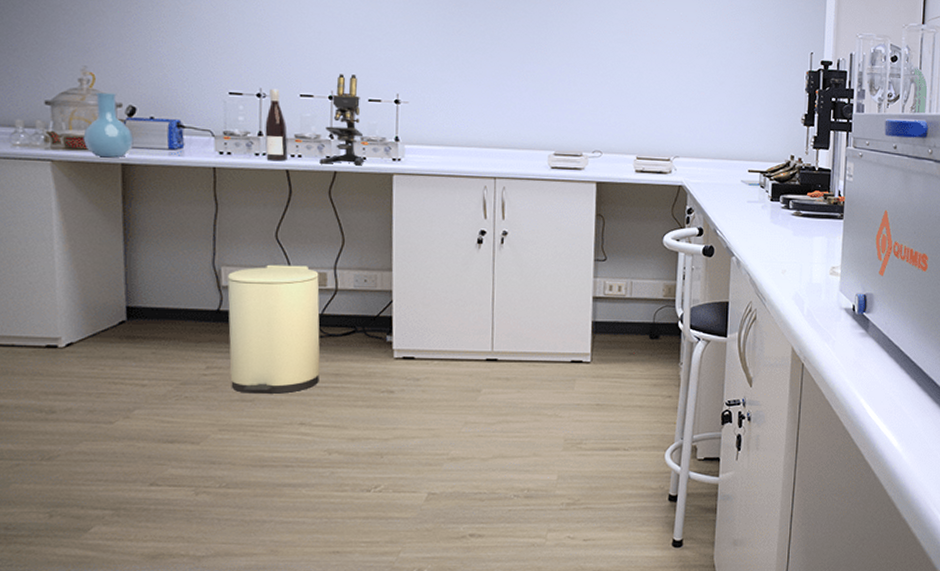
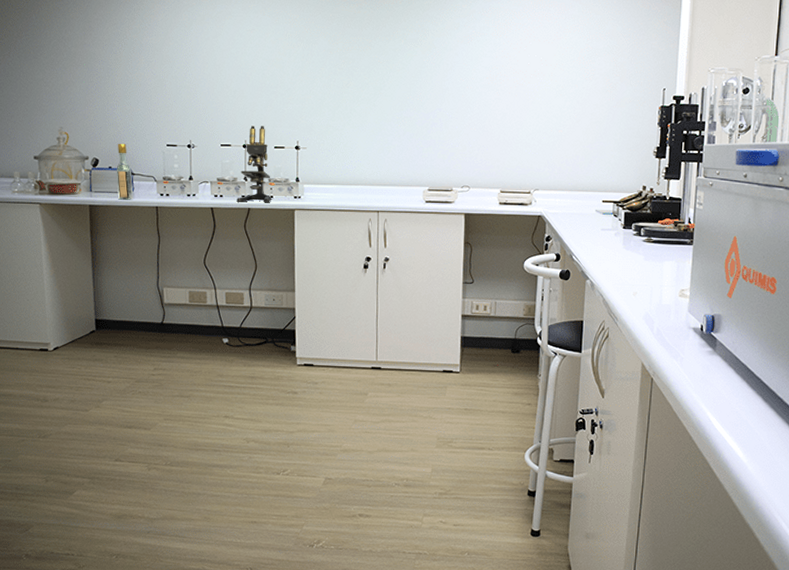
flask: present [83,92,134,158] -> none [61,148,98,200]
bottle: none [160,88,183,159] -> present [116,143,134,200]
pedal bin: present [227,264,320,394] -> none [168,286,240,392]
bottle: present [265,89,288,162] -> none [194,140,212,201]

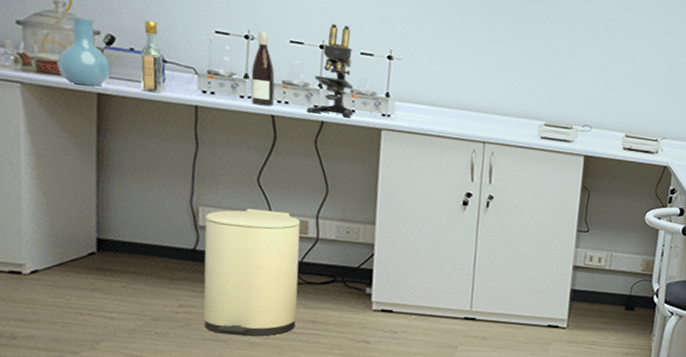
flask: none [61,148,98,200] -> present [56,17,112,87]
pedal bin: none [168,286,240,392] -> present [203,208,301,337]
bottle: none [194,140,212,201] -> present [251,31,275,107]

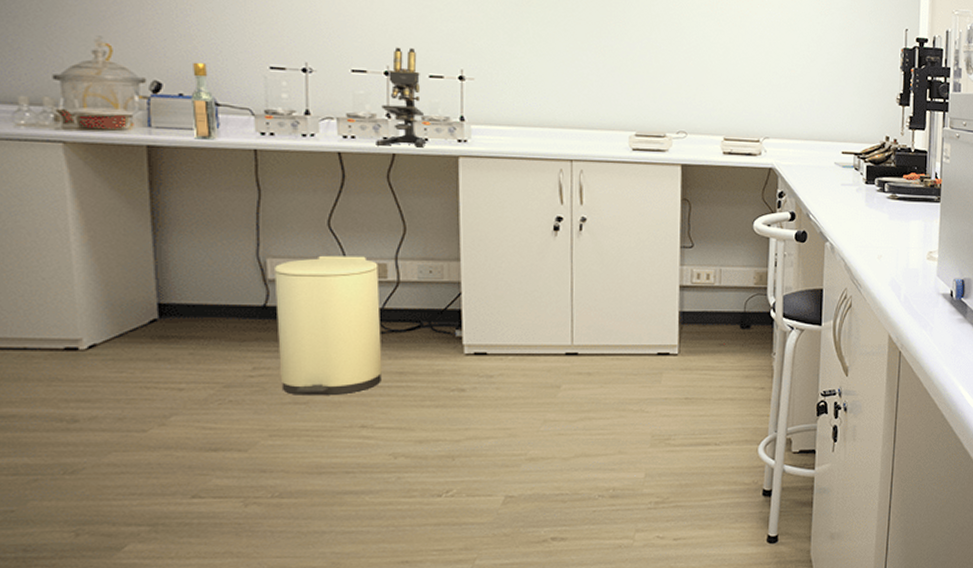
flask: present [56,17,112,87] -> none [100,65,160,139]
bottle: present [251,31,275,107] -> none [312,63,339,143]

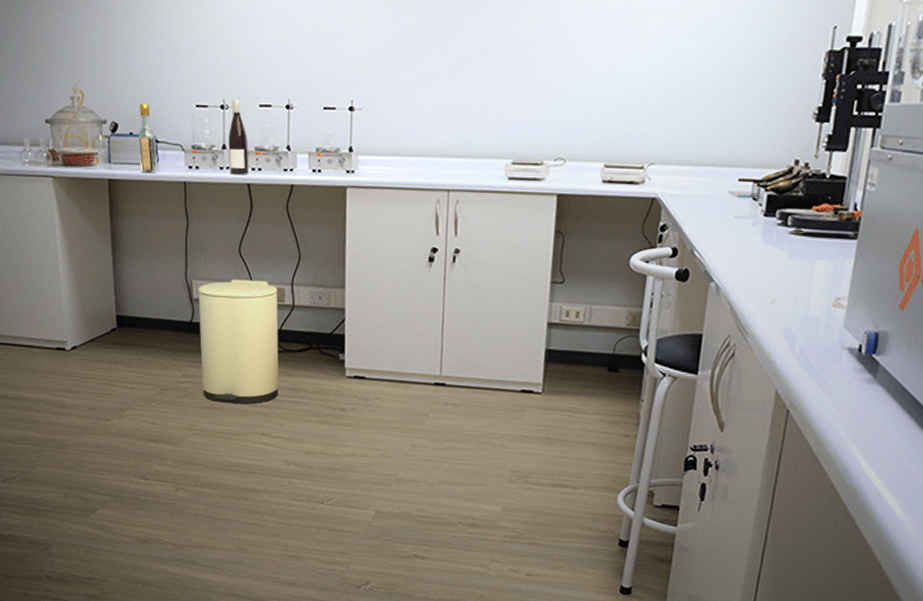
bottle: none [312,63,339,143] -> present [228,99,249,175]
microscope: present [376,47,427,148] -> none [278,81,320,179]

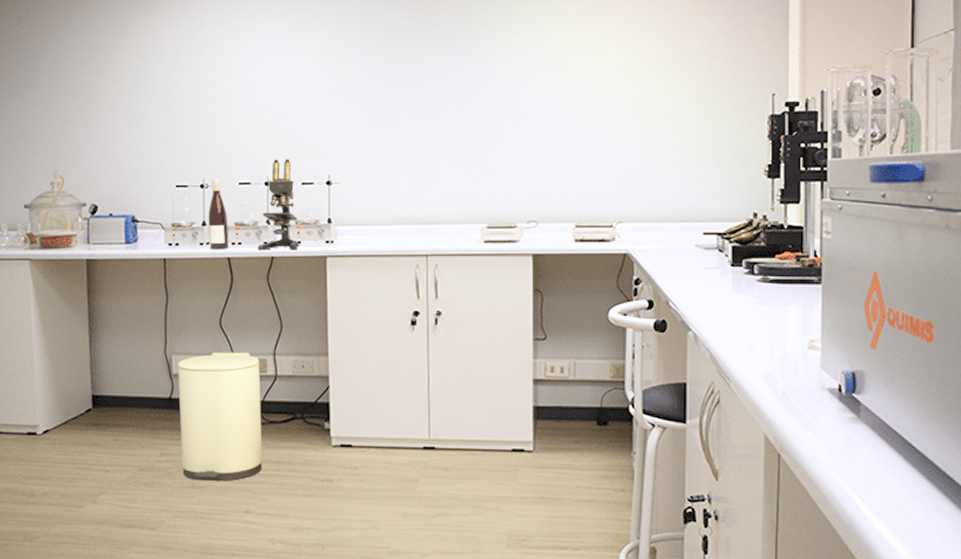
bottle: present [138,103,158,174] -> none [117,186,138,252]
microscope: none [278,81,320,179] -> present [258,159,300,251]

